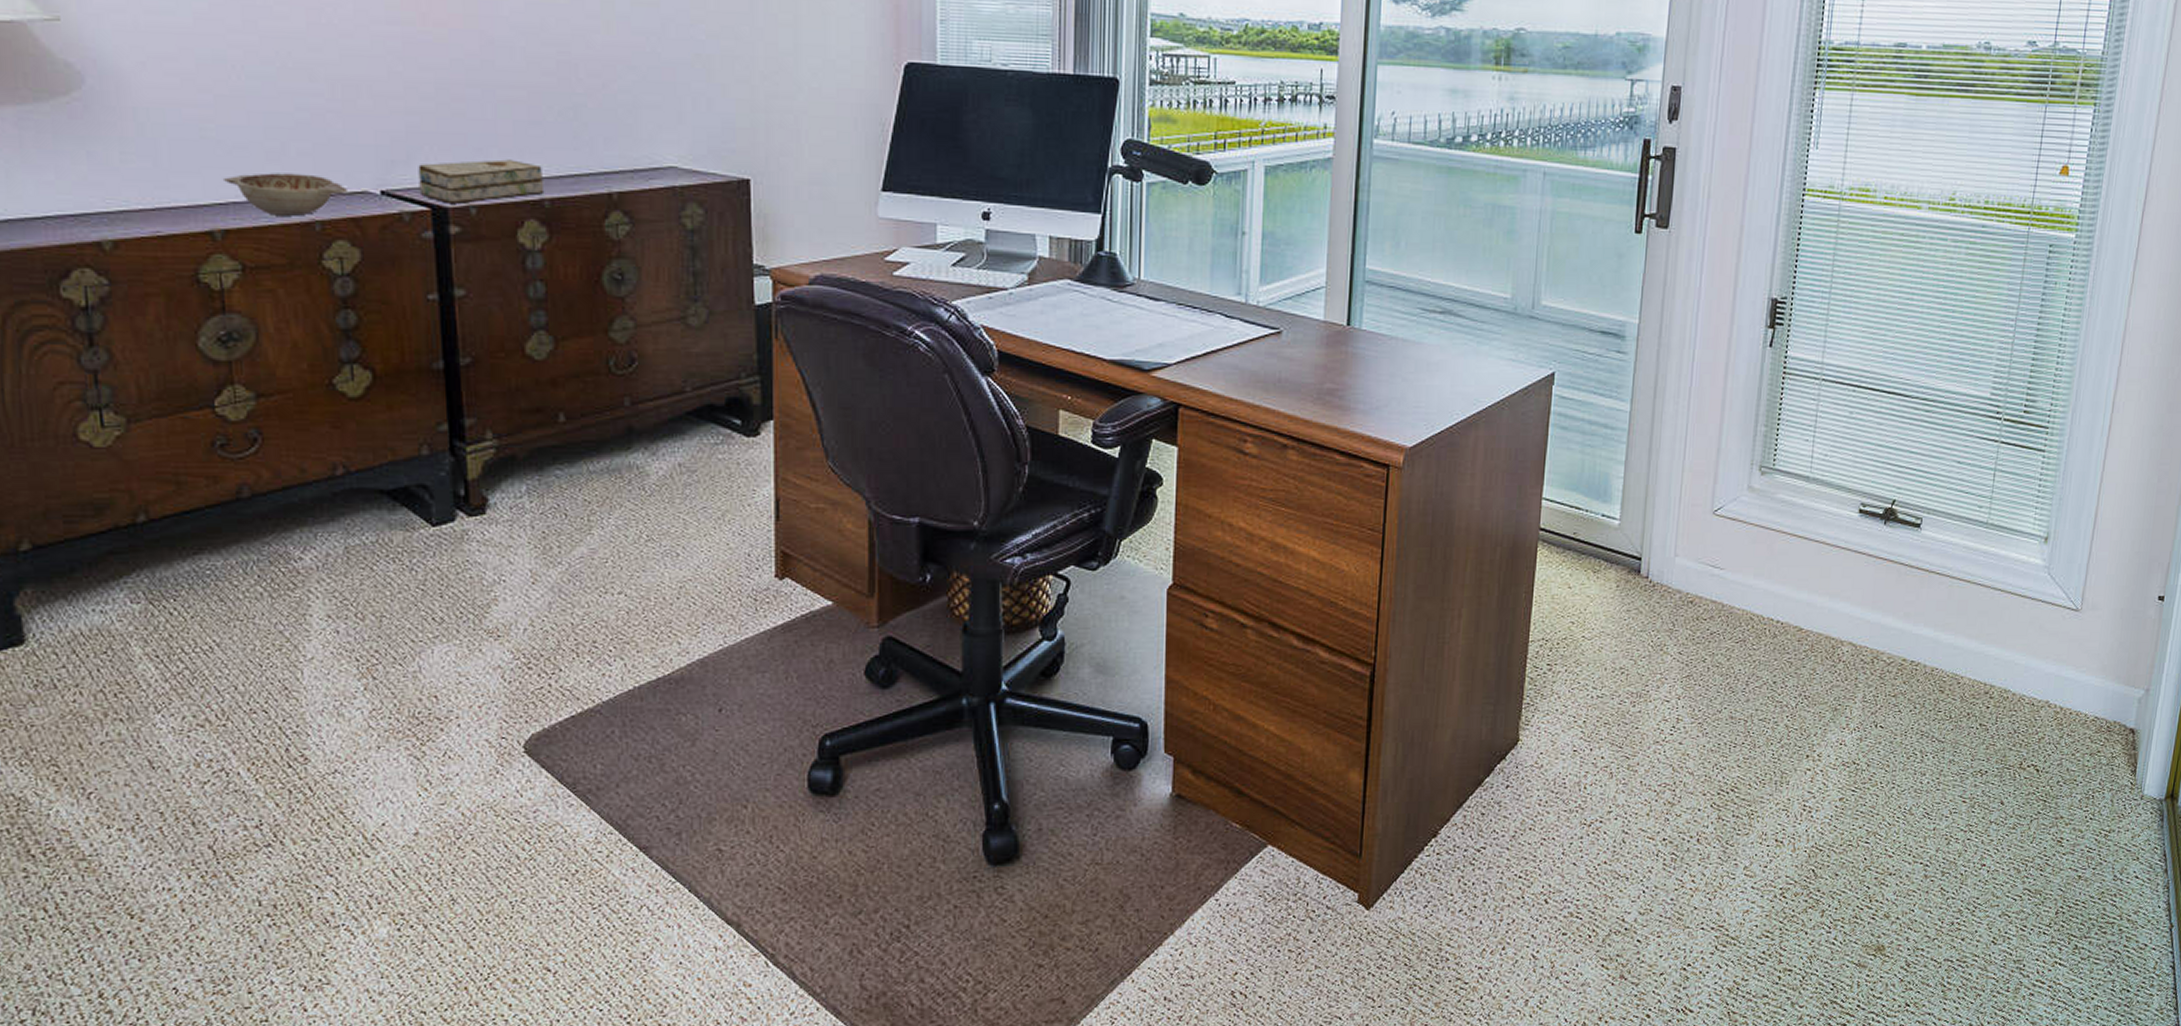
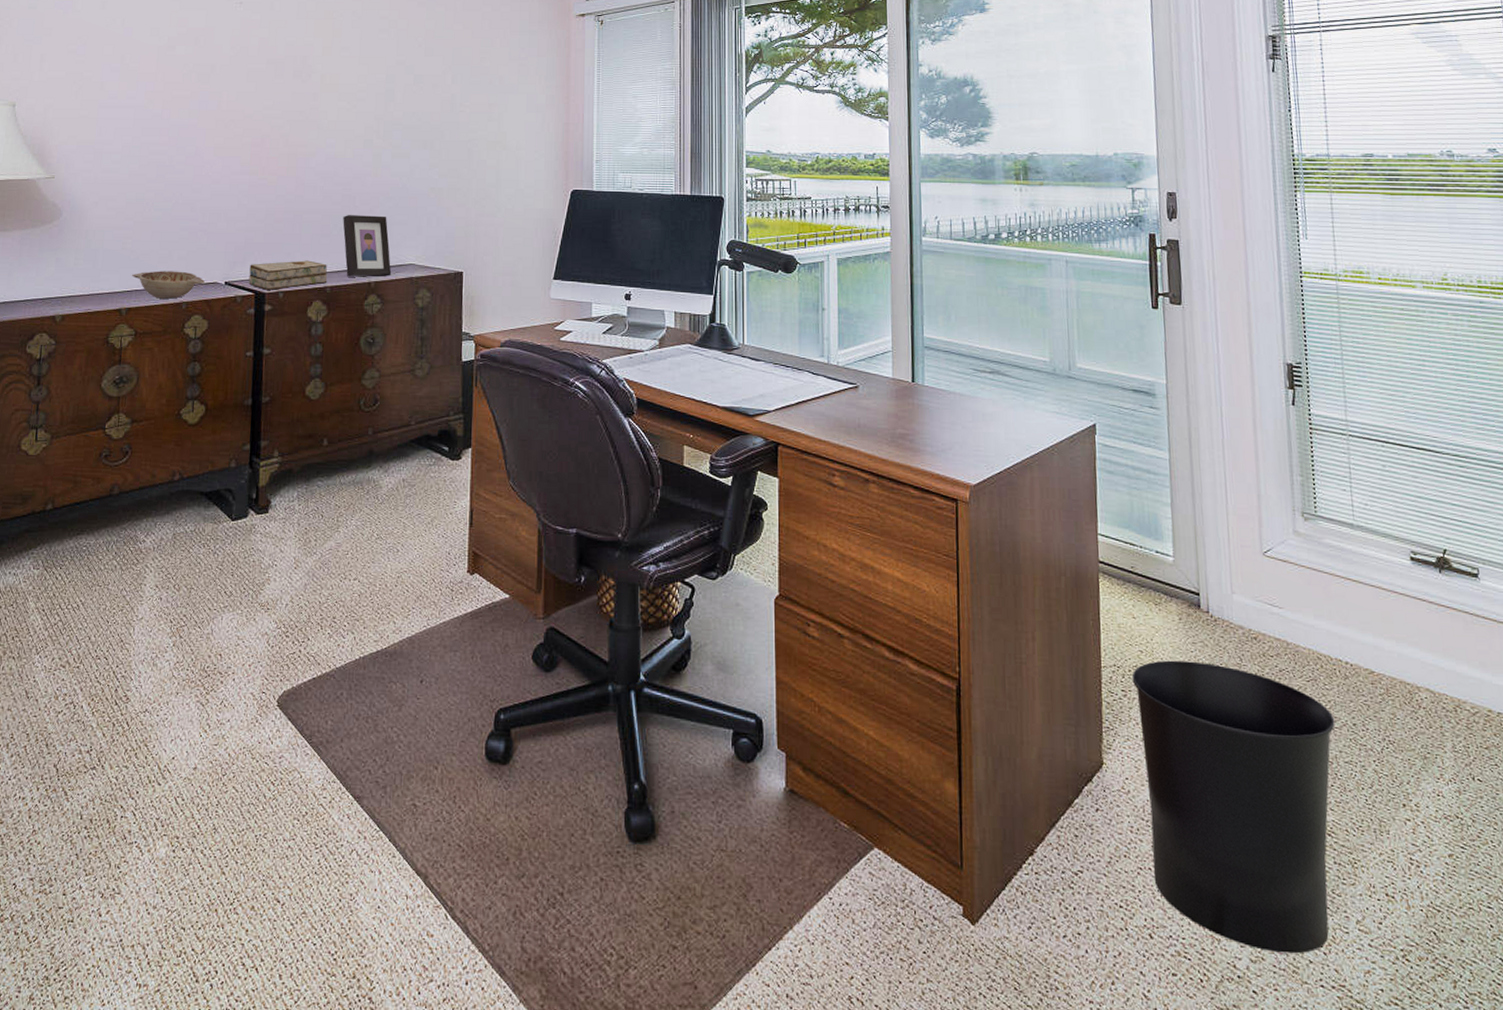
picture frame: none [561,92,643,186] -> present [343,215,392,278]
waste bin: none [1556,629,1757,904] -> present [1131,660,1335,954]

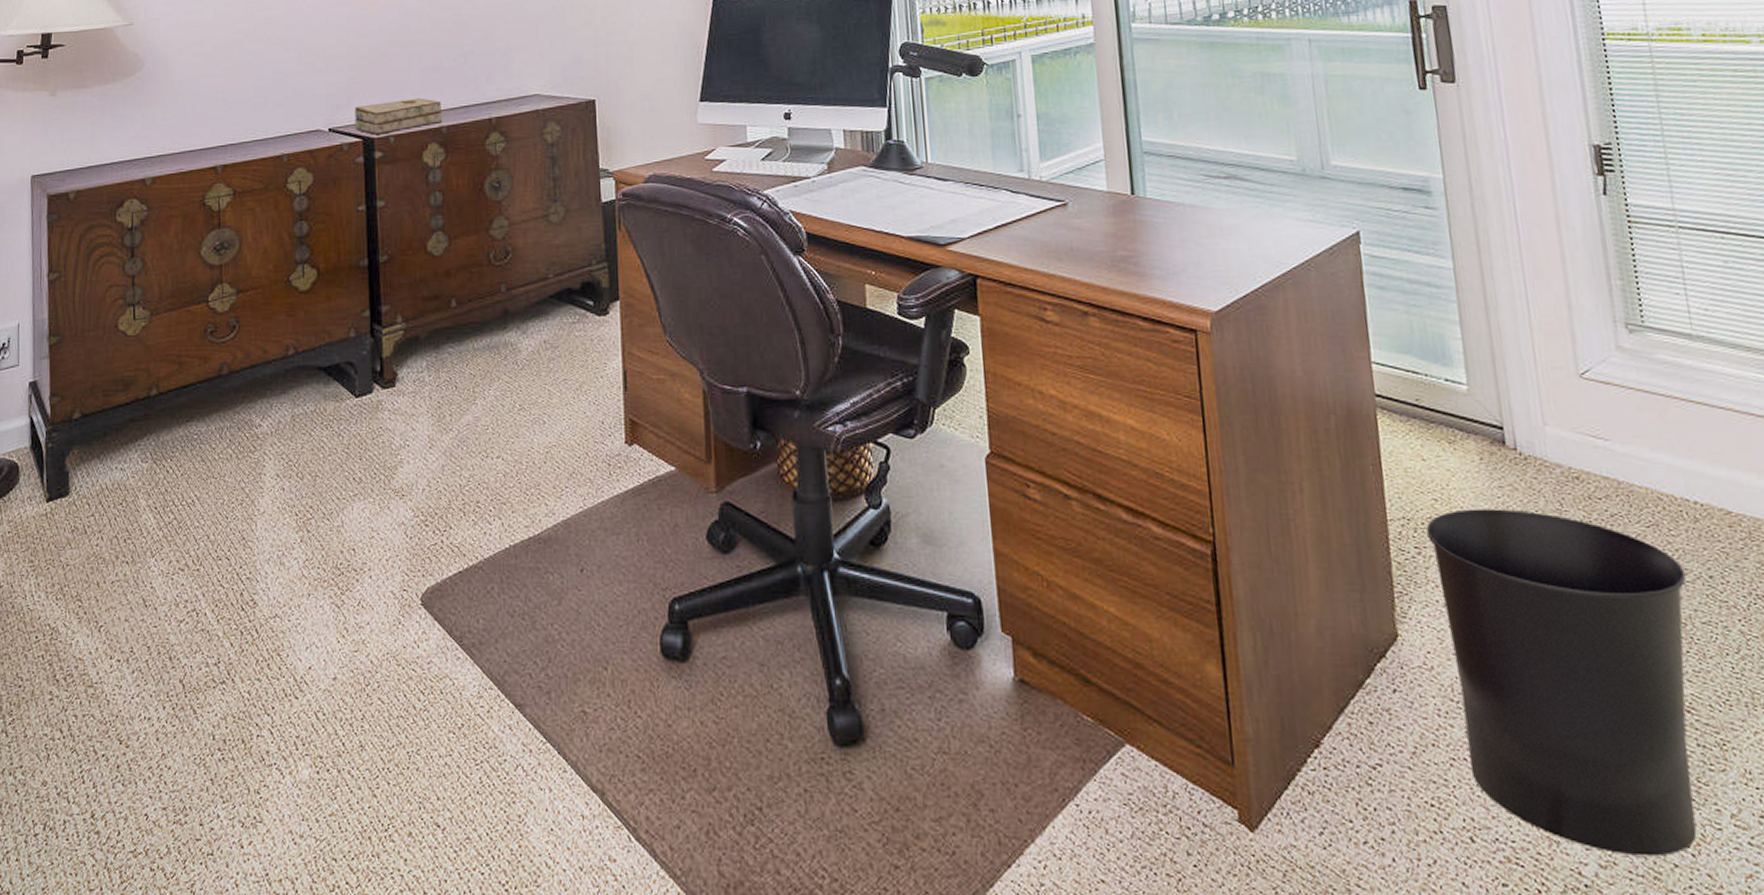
decorative bowl: present [131,271,205,299] -> none [224,119,306,152]
picture frame: present [343,215,392,278] -> none [455,42,515,114]

